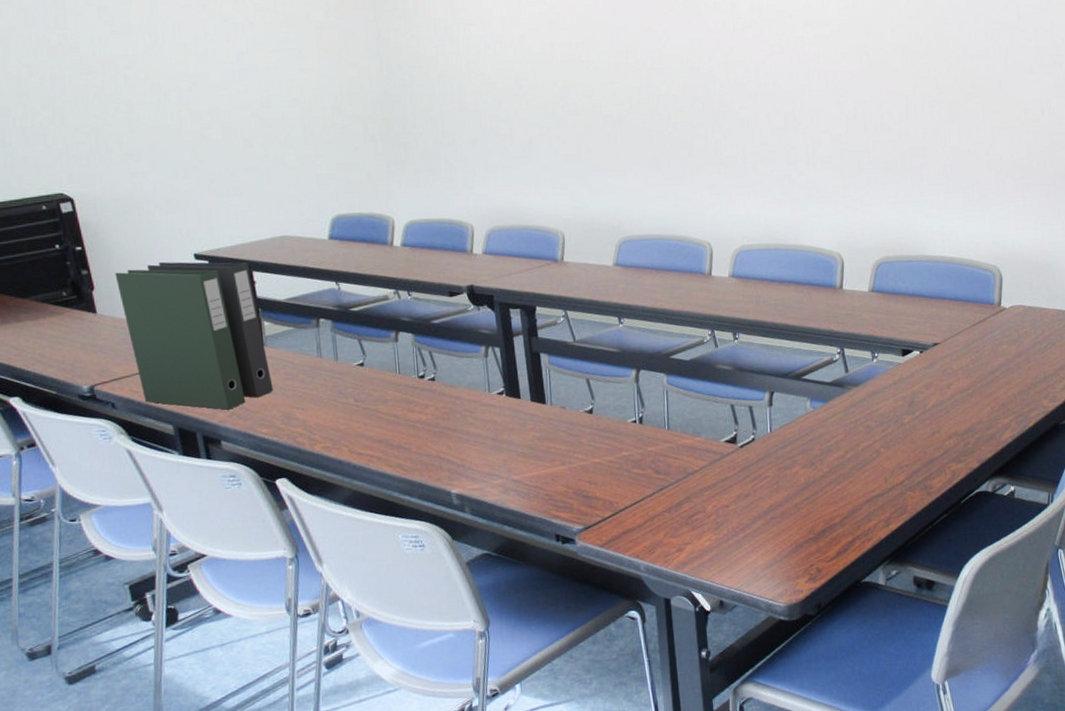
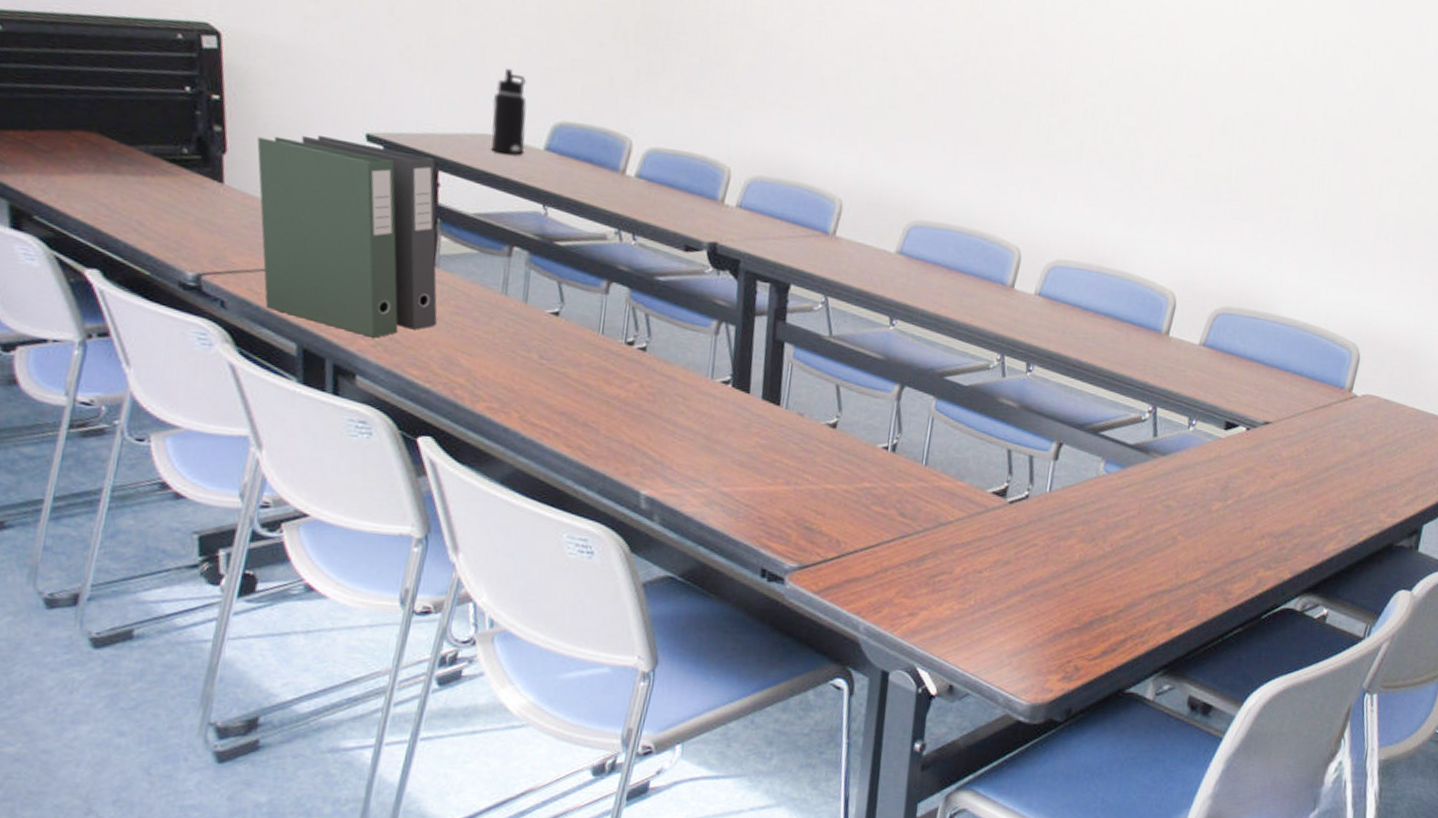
water bottle: none [282,181,314,251] -> present [491,68,527,158]

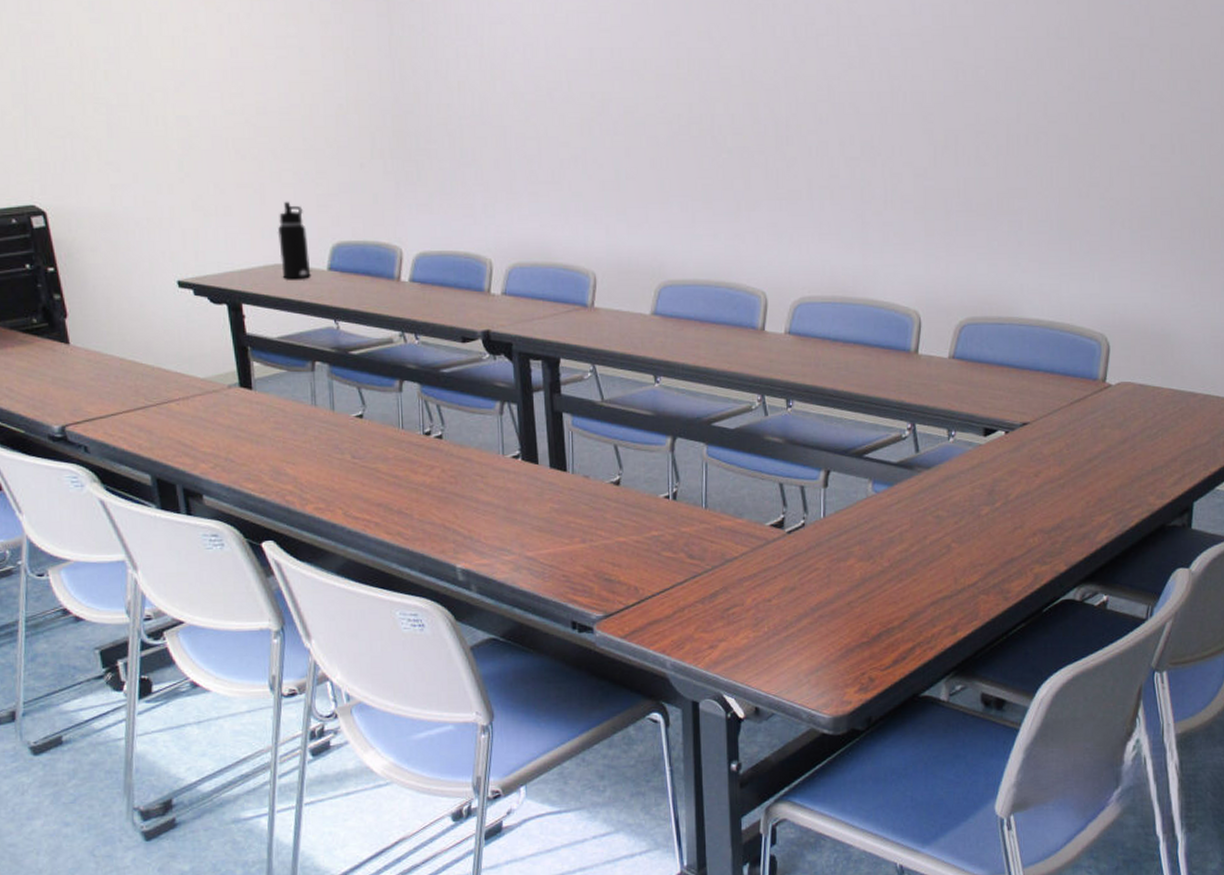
binder: present [257,135,437,338] -> none [90,289,262,460]

